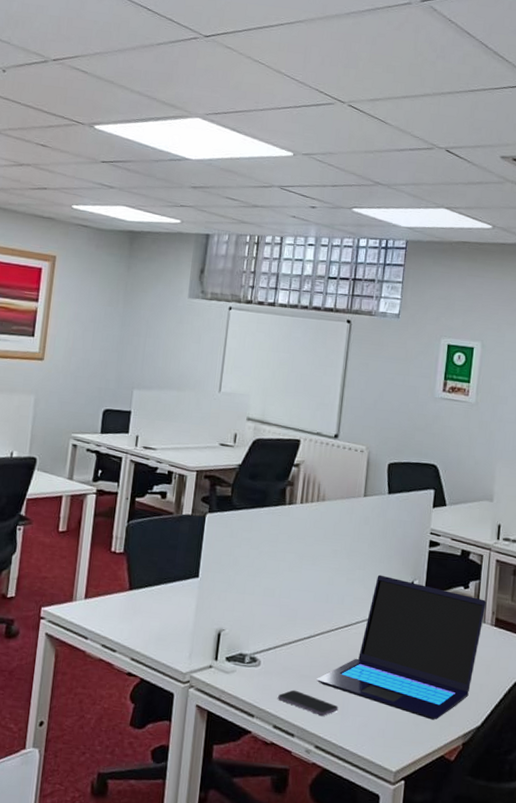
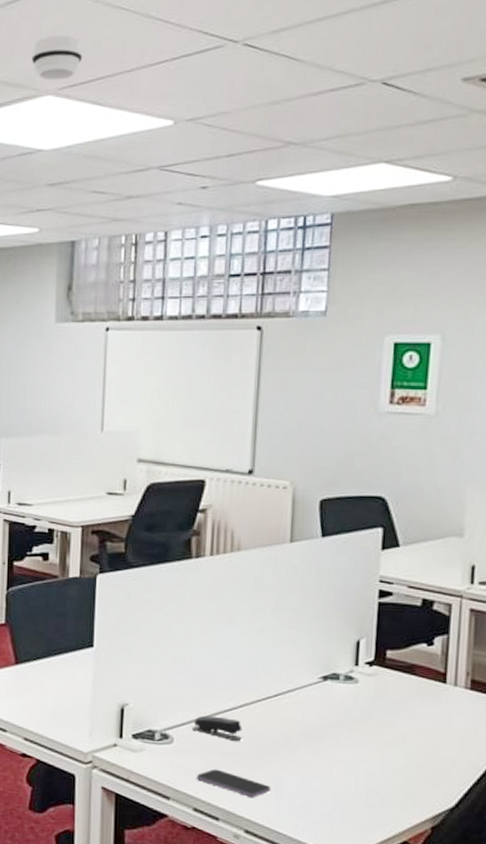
smoke detector: none [186,72,227,108] -> present [31,35,83,81]
stapler: none [276,642,318,666] -> present [191,715,243,742]
laptop: present [316,574,487,720] -> none [242,634,459,801]

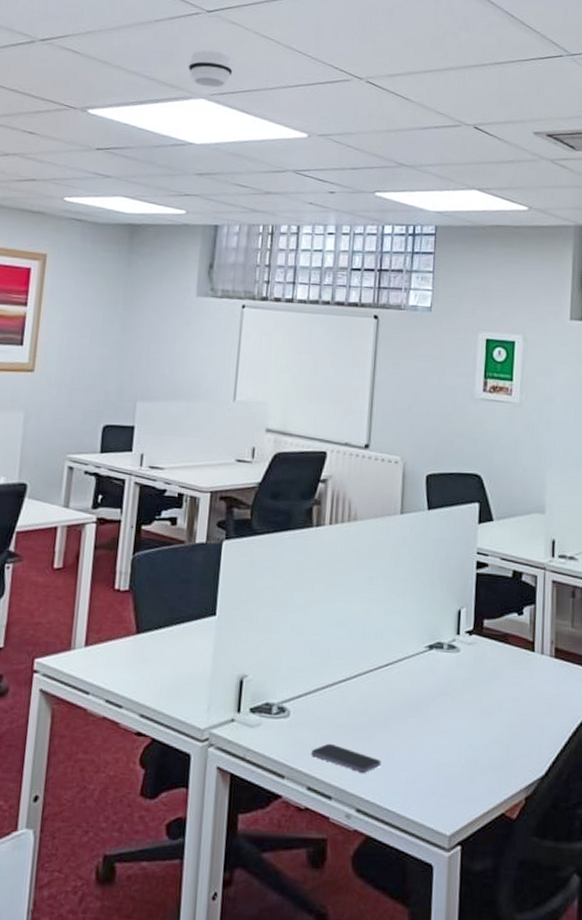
stapler: present [191,715,243,742] -> none [308,686,356,714]

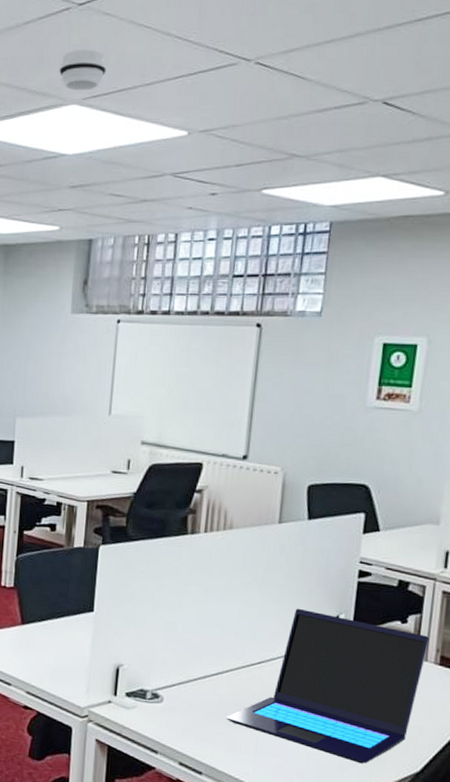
smartphone: present [311,743,381,774] -> none [183,727,251,756]
laptop: none [355,603,544,772] -> present [226,608,430,764]

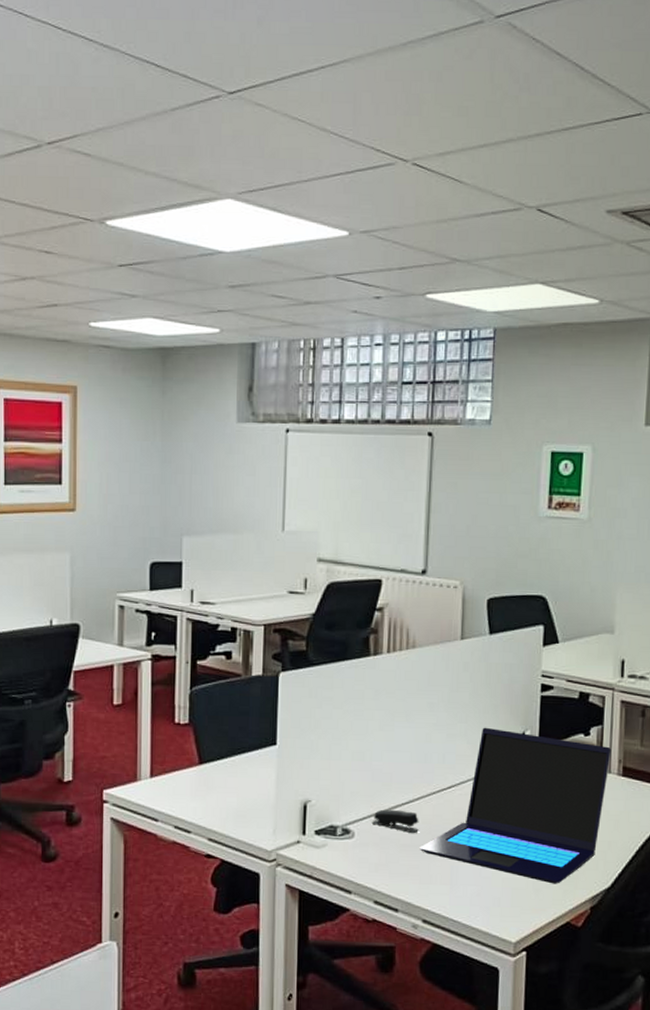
smoke detector: present [59,49,107,91] -> none [211,141,262,185]
stapler: none [180,678,227,704] -> present [371,809,419,834]

